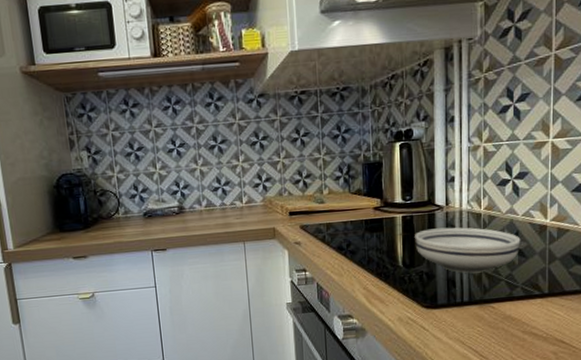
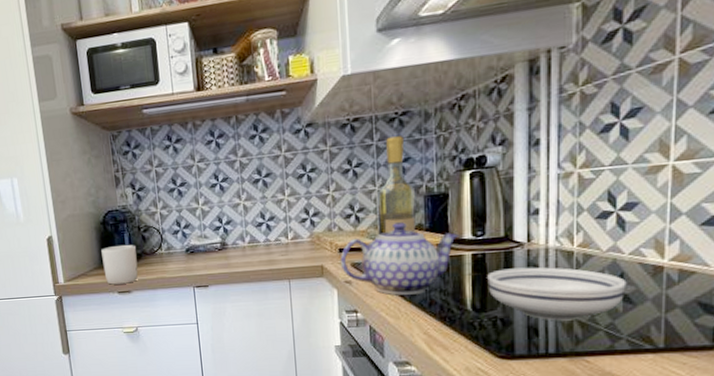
mug: none [54,208,95,250] -> present [101,244,139,285]
teapot: none [290,188,392,255] -> present [340,222,460,296]
bottle: none [321,109,356,200] -> present [376,136,416,236]

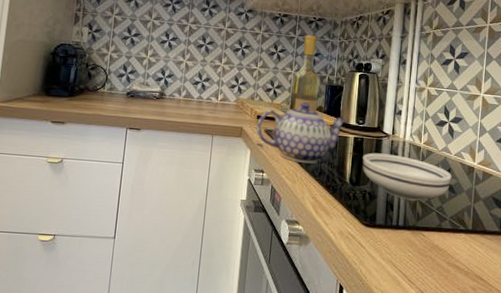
mug: present [101,244,139,285] -> none [41,76,81,115]

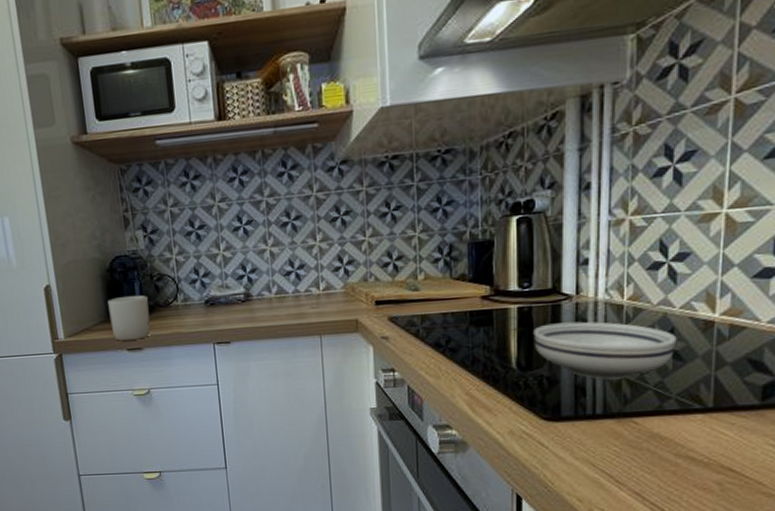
mug: none [41,76,81,115] -> present [108,295,151,341]
teapot: present [256,102,347,164] -> none [376,272,505,353]
bottle: present [289,34,320,113] -> none [416,176,459,287]

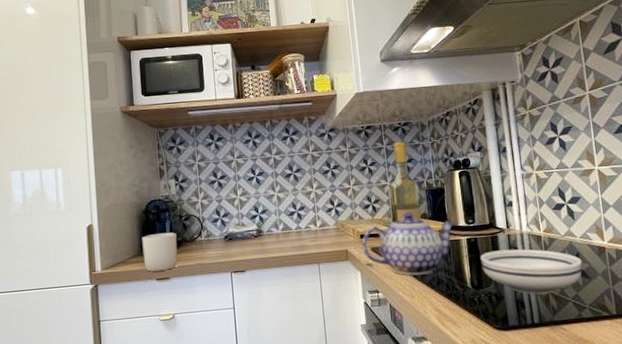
teapot: none [376,272,505,353] -> present [361,212,456,276]
bottle: none [416,176,459,287] -> present [388,141,422,223]

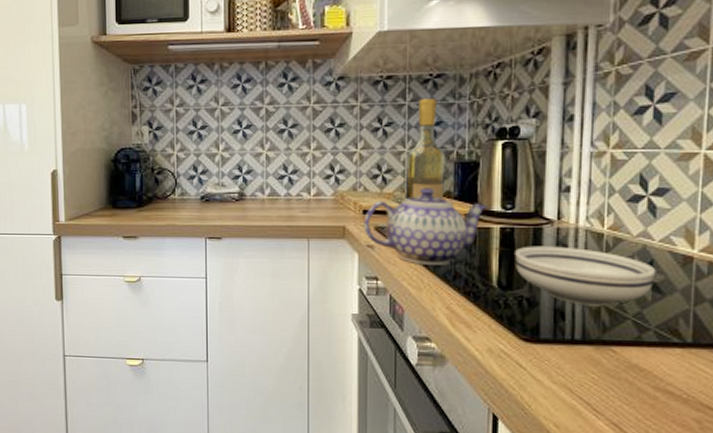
mug: present [142,232,178,272] -> none [109,186,148,228]

